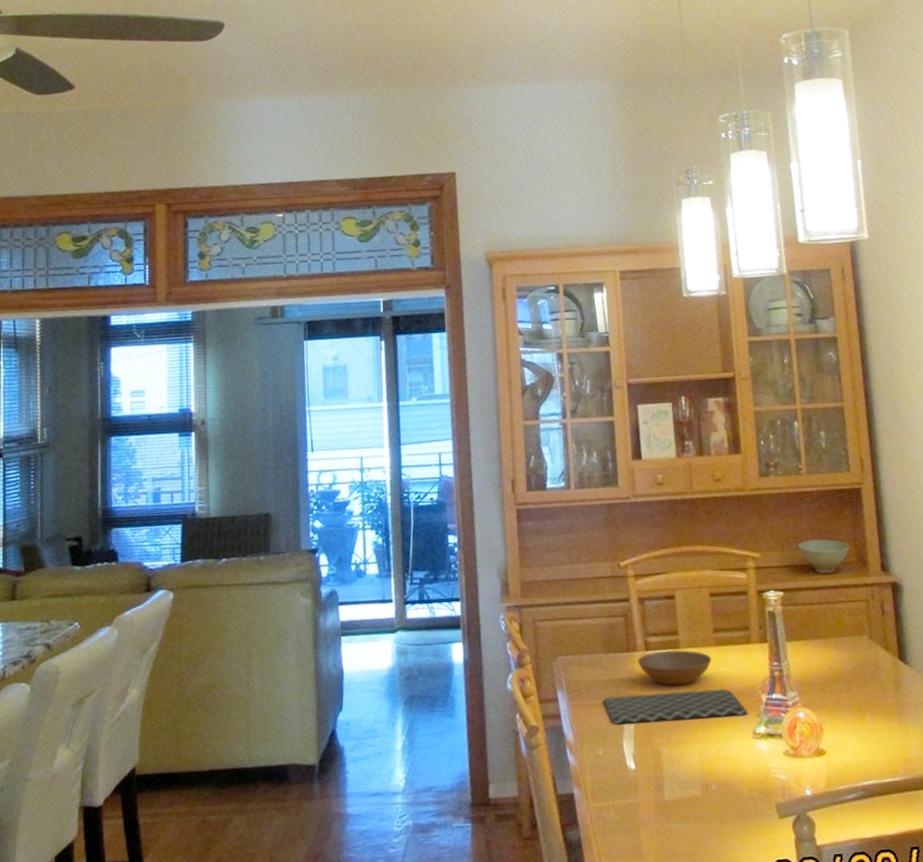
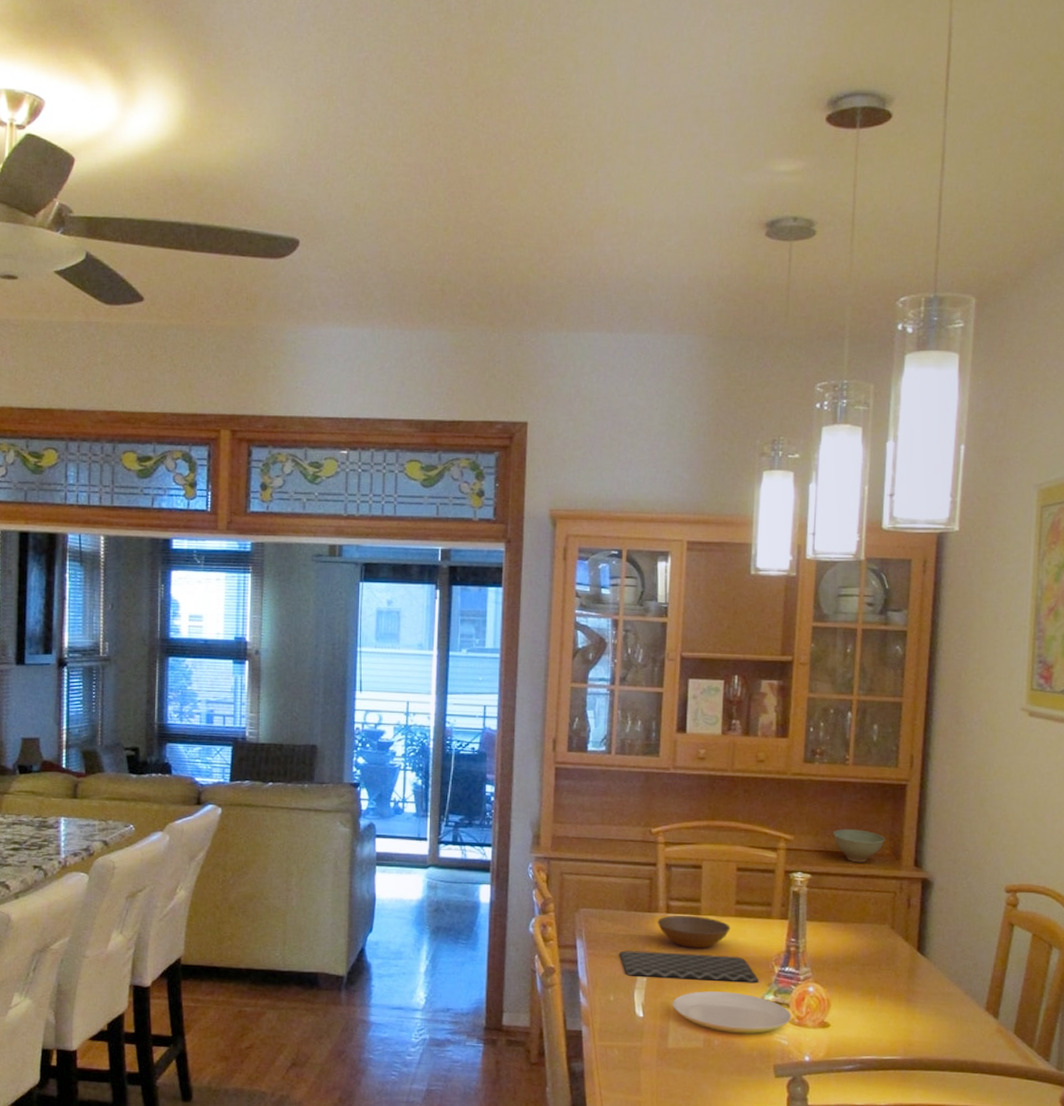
plate: none [664,728,786,775] -> present [673,991,791,1034]

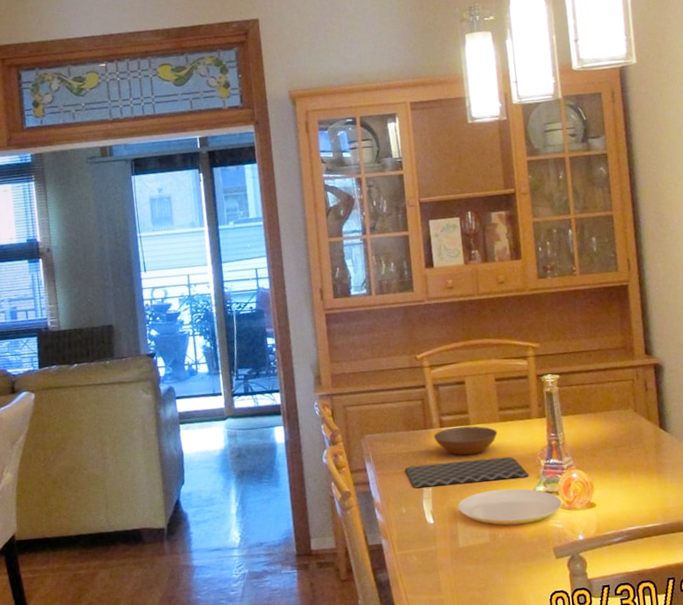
bowl: present [833,829,885,863] -> none [572,329,618,359]

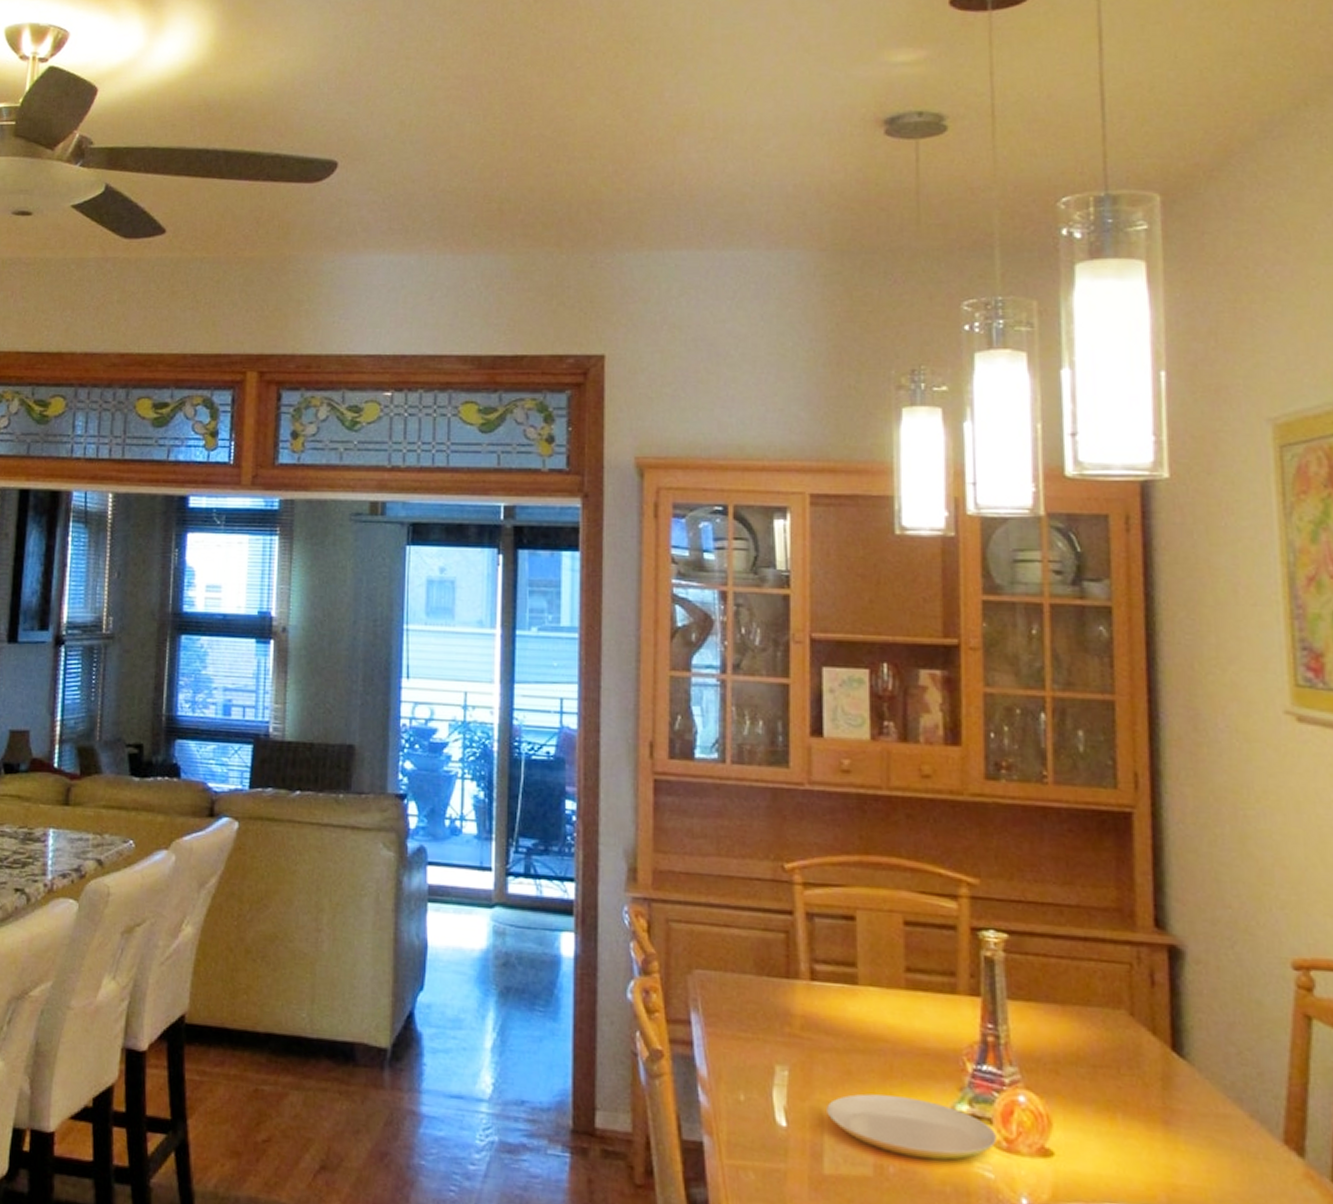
placemat: present [405,456,529,488] -> none [750,1030,946,1085]
bowl: present [433,426,498,456] -> none [798,984,901,1033]

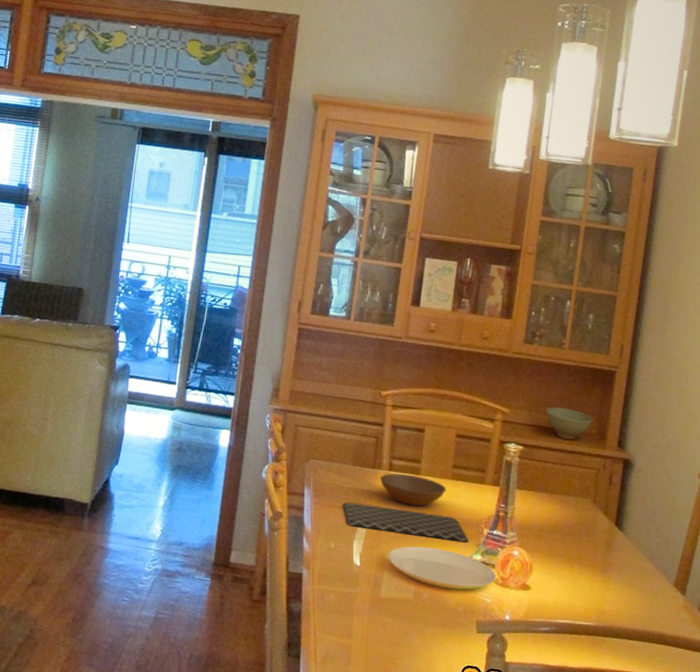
placemat: none [750,1030,946,1085] -> present [343,502,469,542]
bowl: none [798,984,901,1033] -> present [379,473,447,507]
bowl: none [1034,871,1109,920] -> present [546,407,593,440]

